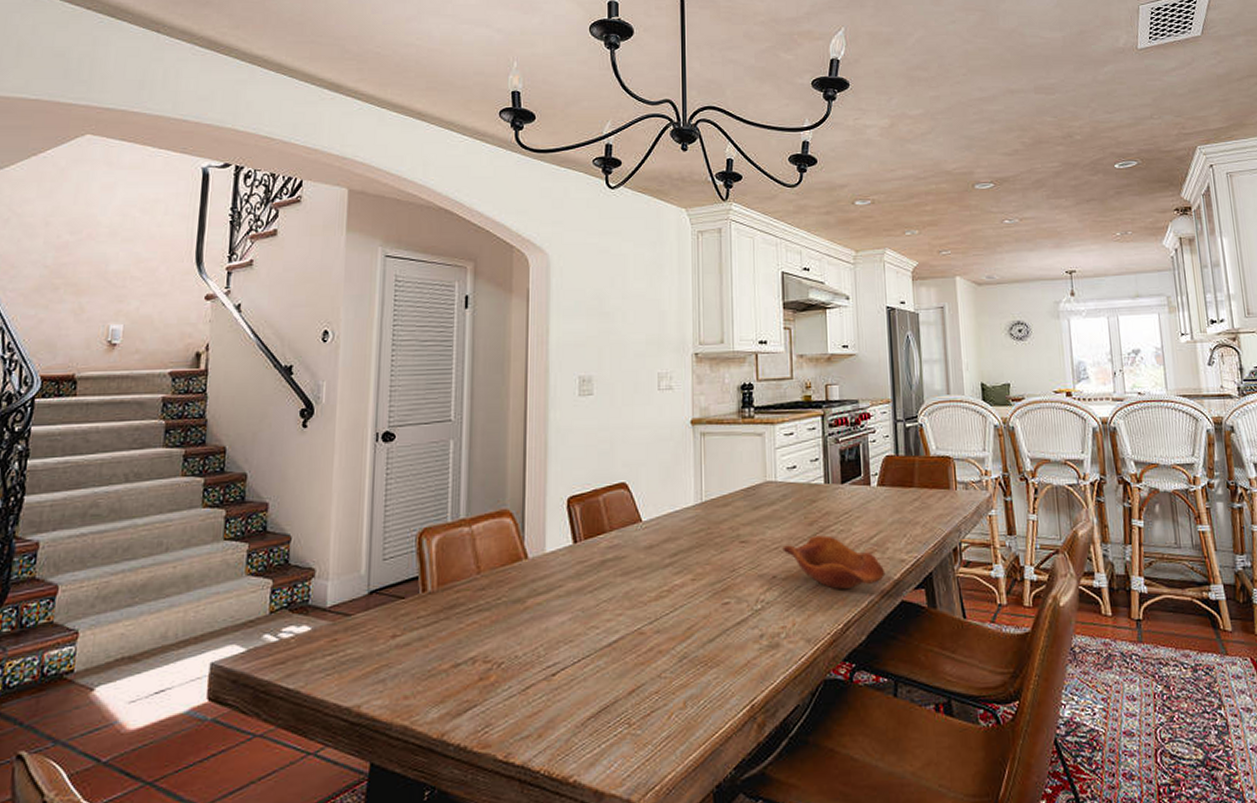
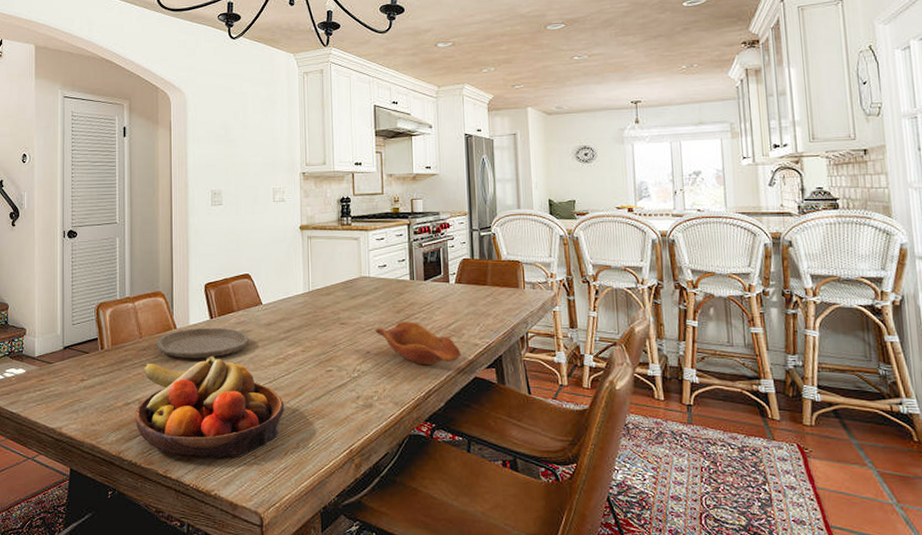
fruit bowl: none [467,592,669,734] -> present [135,355,285,460]
plate: none [499,554,623,598] -> present [155,327,249,359]

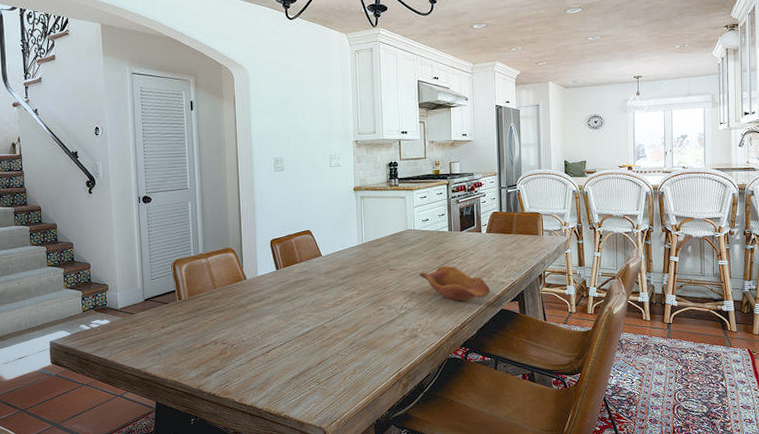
fruit bowl: present [135,355,285,460] -> none [212,301,343,388]
plate: present [155,327,249,359] -> none [228,277,311,305]

